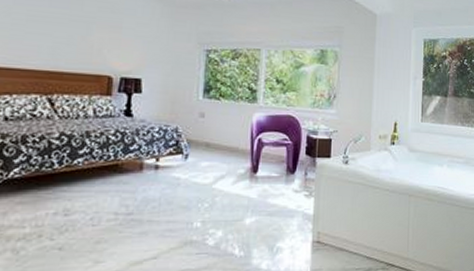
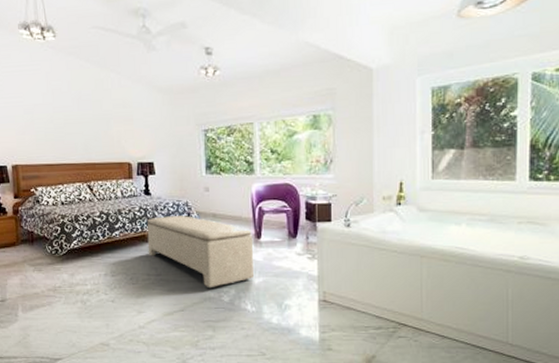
bench: none [119,143,249,229] -> present [146,216,254,287]

